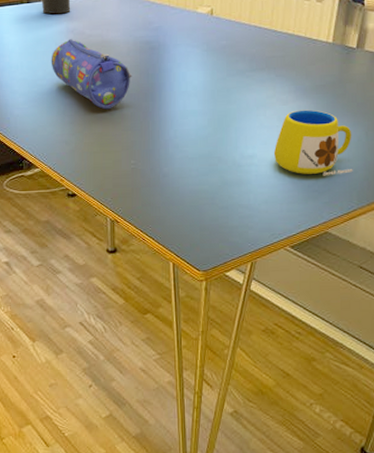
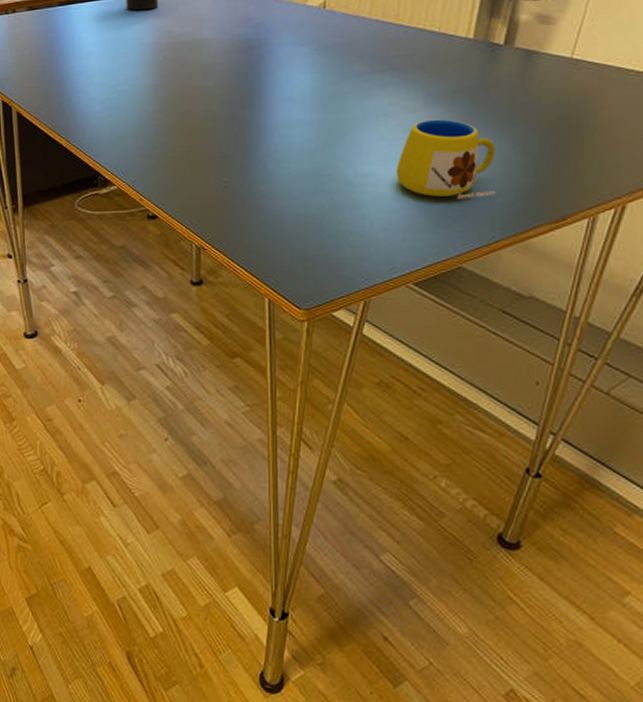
pencil case: present [51,39,133,110] -> none [133,38,228,119]

